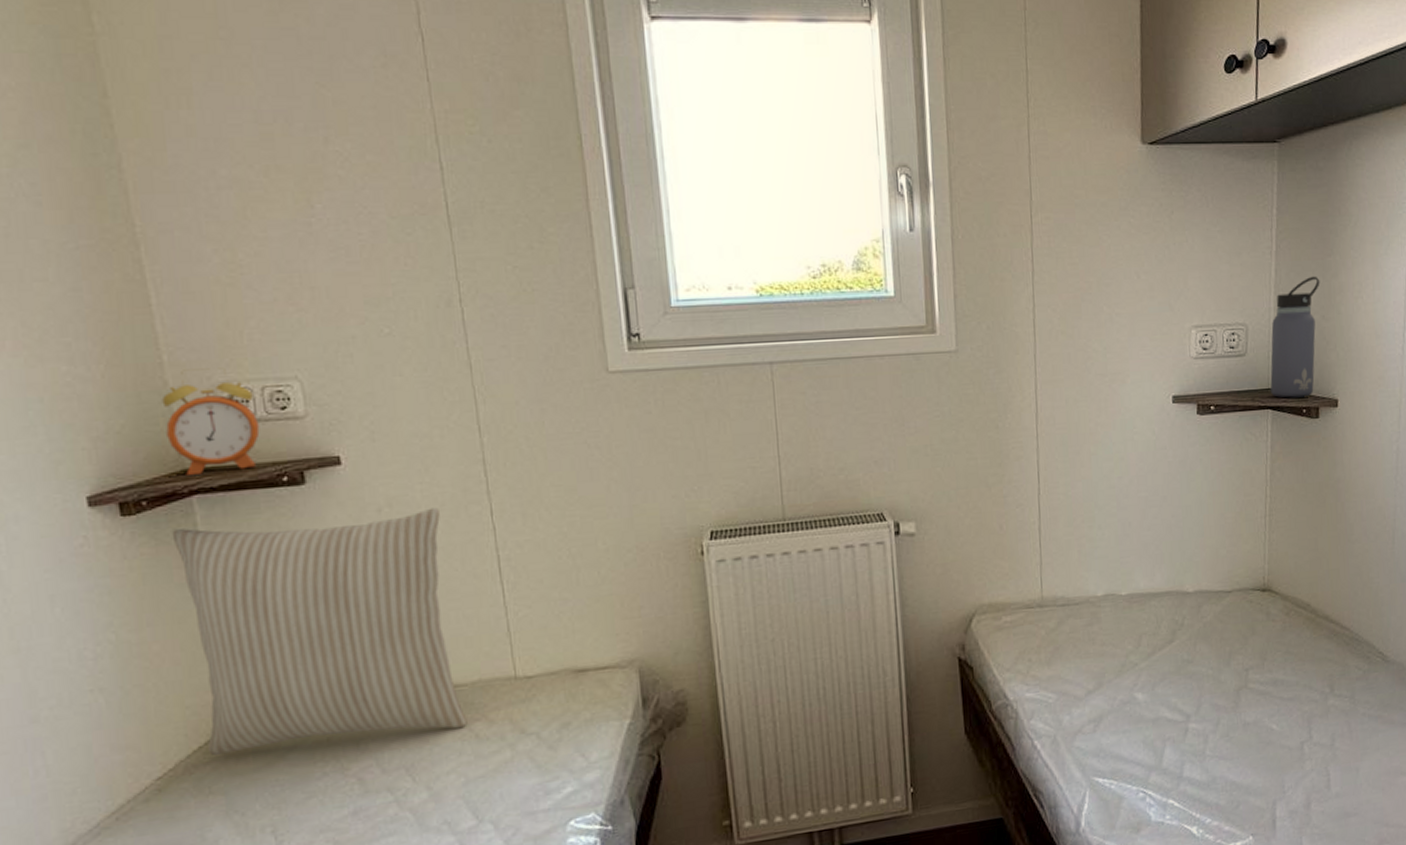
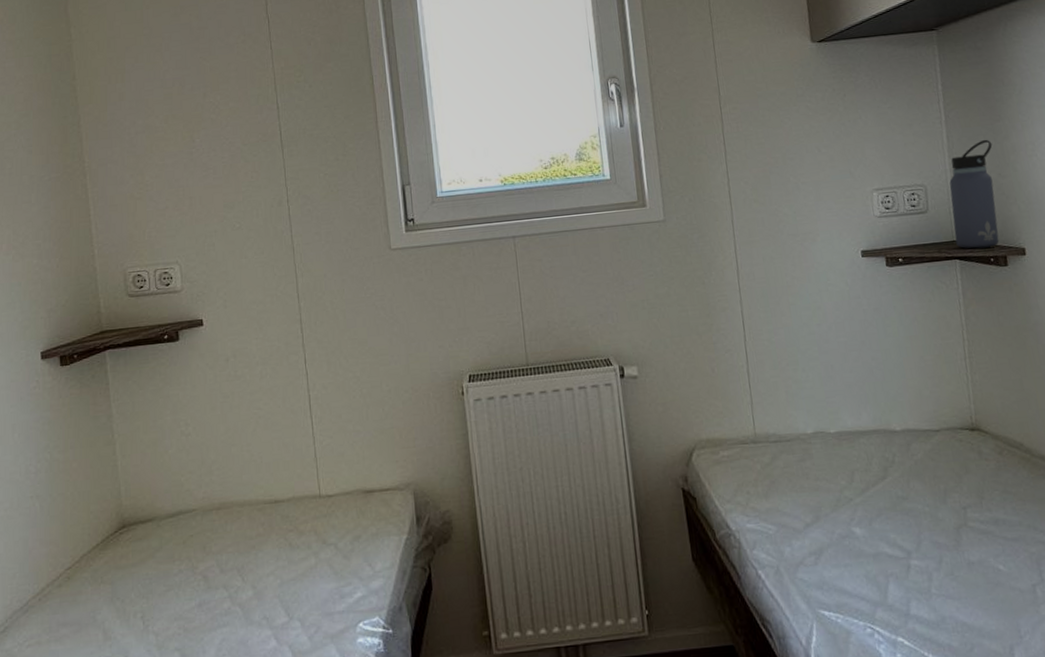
alarm clock: present [161,367,260,475] -> none [92,257,152,335]
pillow: present [171,507,468,755] -> none [91,357,284,551]

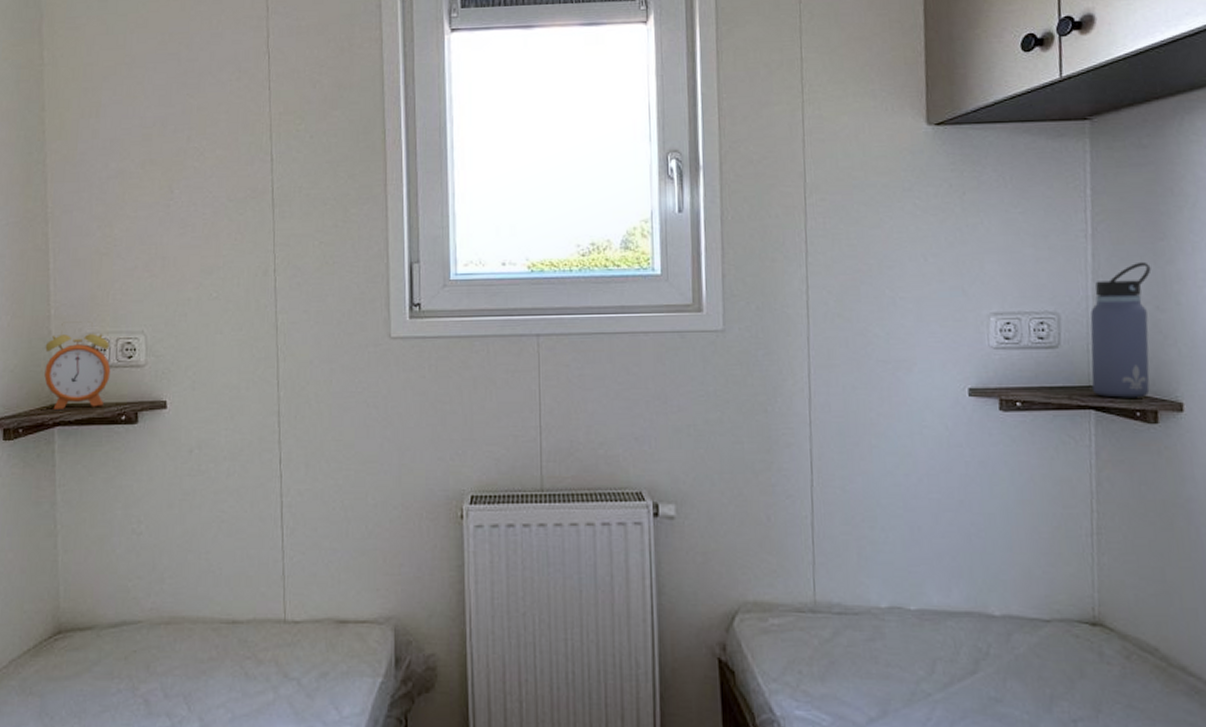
alarm clock: none [92,257,152,335] -> present [44,321,111,409]

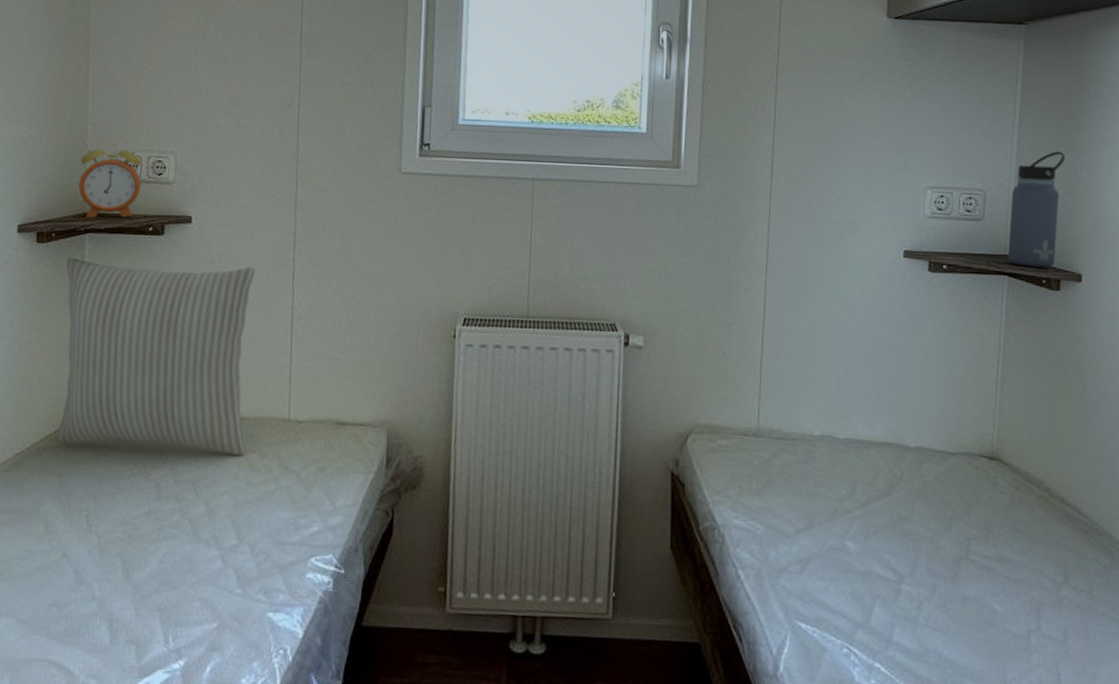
pillow: none [35,452,240,663] -> present [56,258,255,455]

